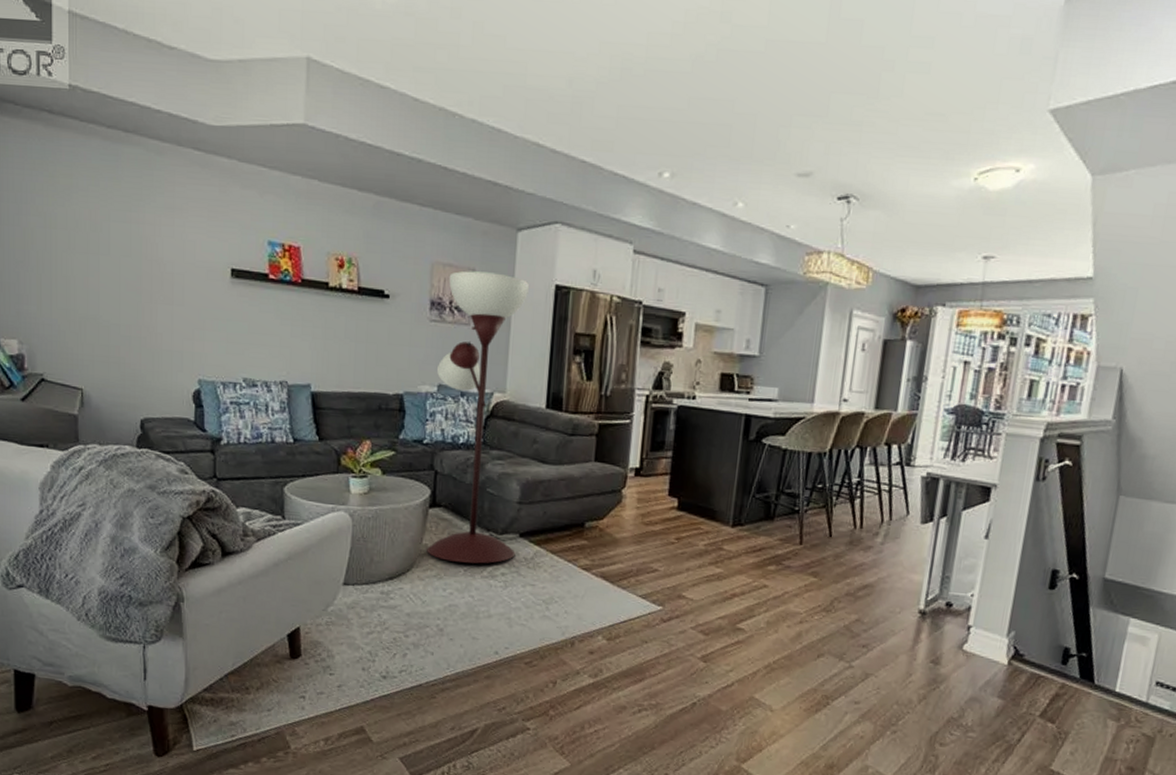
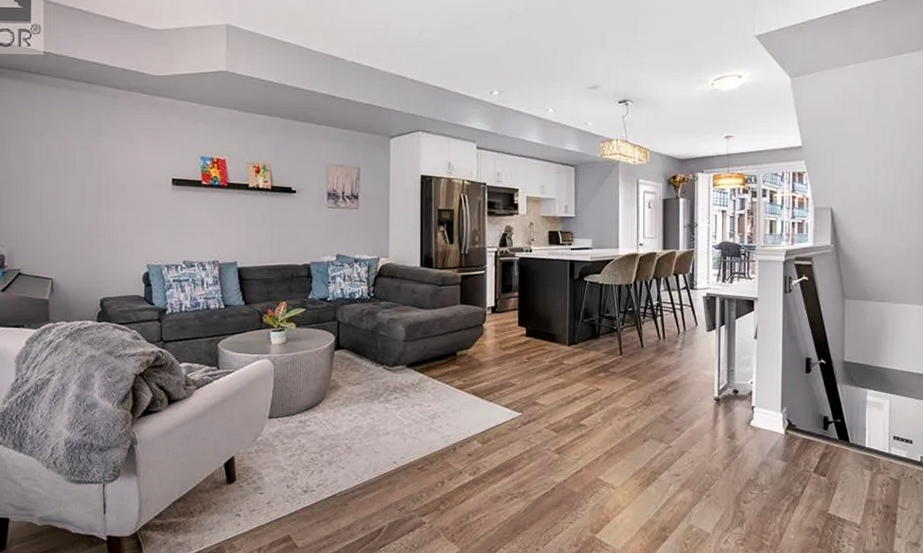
floor lamp: present [427,271,529,564] -> none [334,169,405,392]

